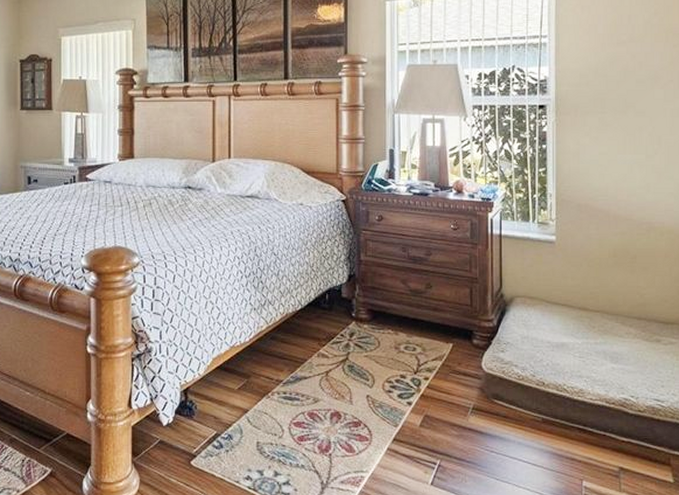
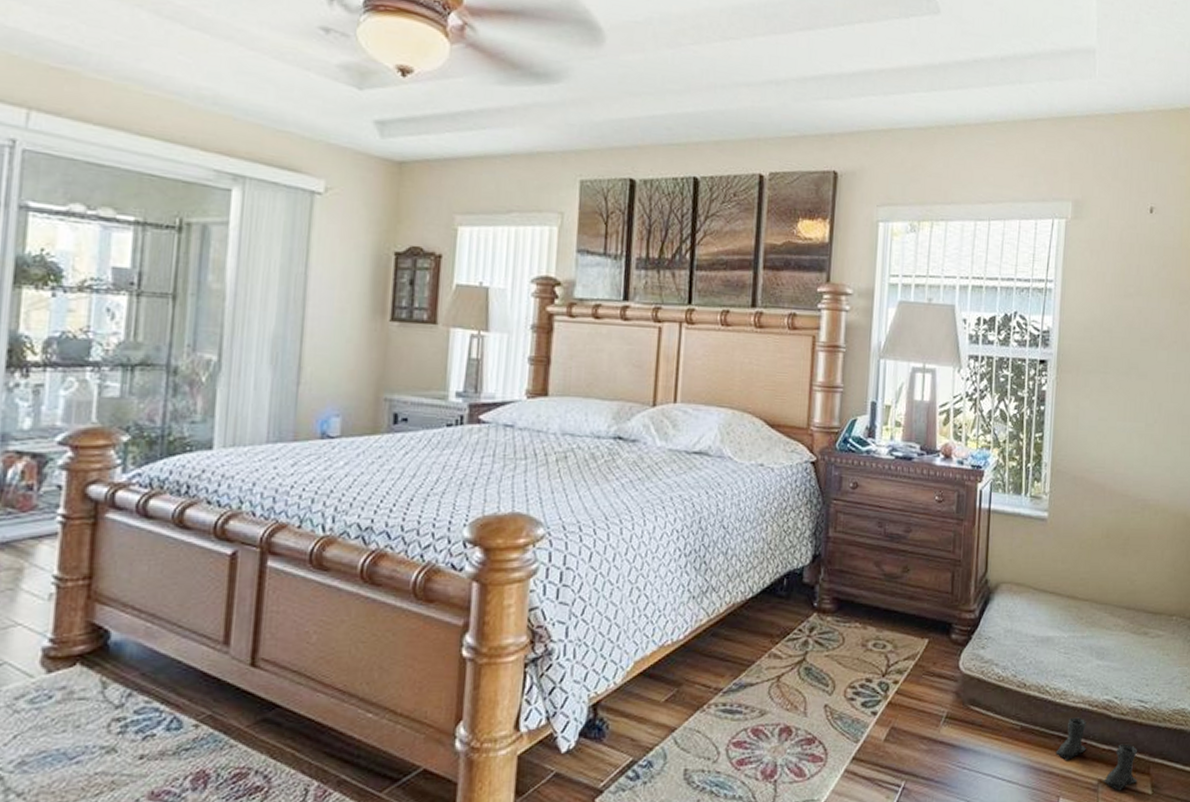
boots: none [576,412,659,477] -> present [1055,717,1138,790]

